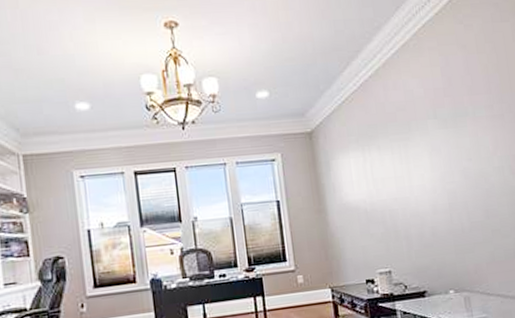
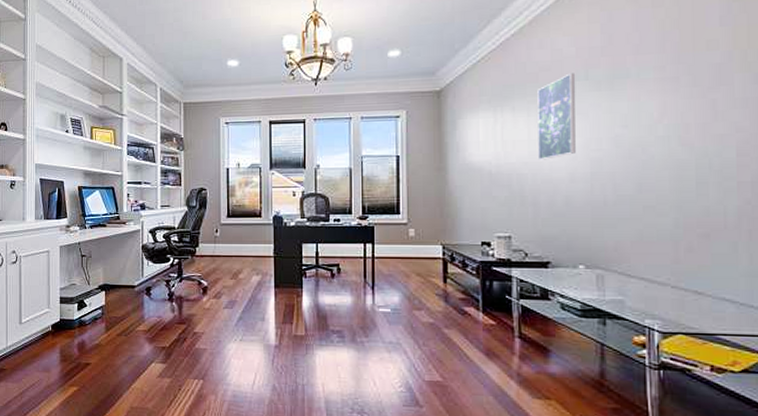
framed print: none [397,112,435,195] -> present [537,73,576,160]

